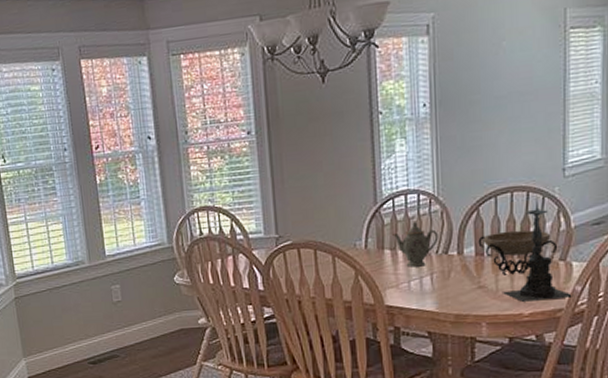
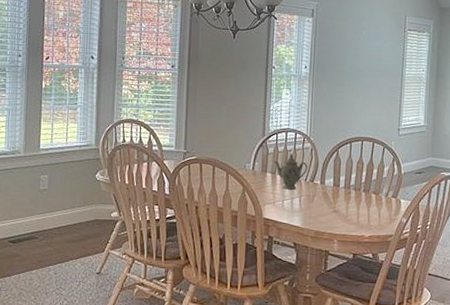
decorative bowl: present [478,230,558,275] -> none [336,170,392,205]
candle holder: present [503,197,574,302] -> none [351,147,401,227]

